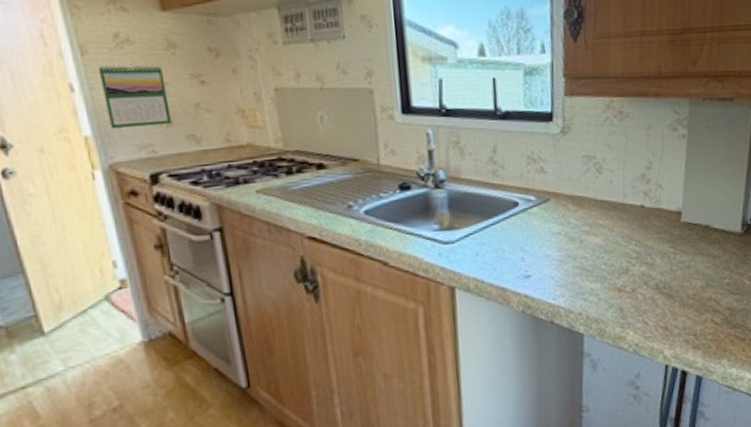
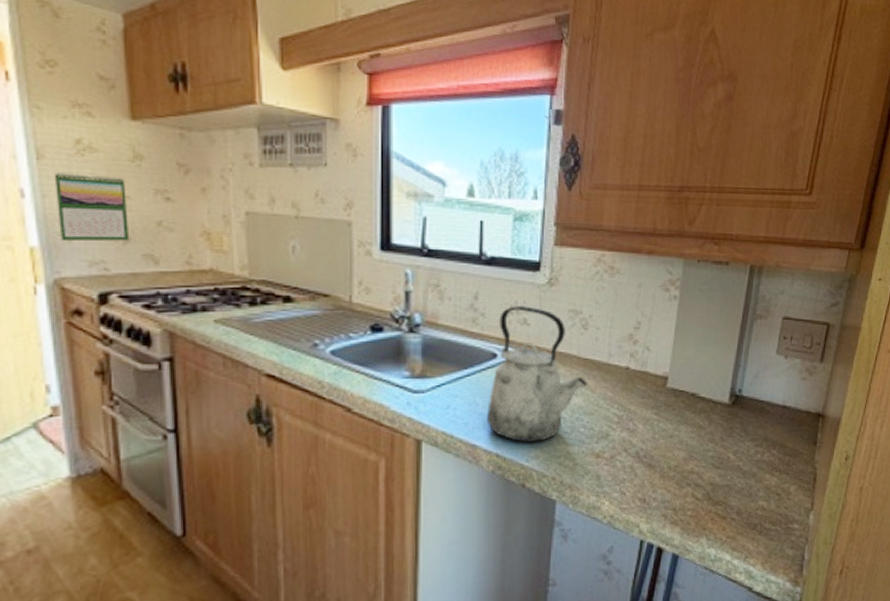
kettle: none [513,155,606,283] -> present [486,306,588,443]

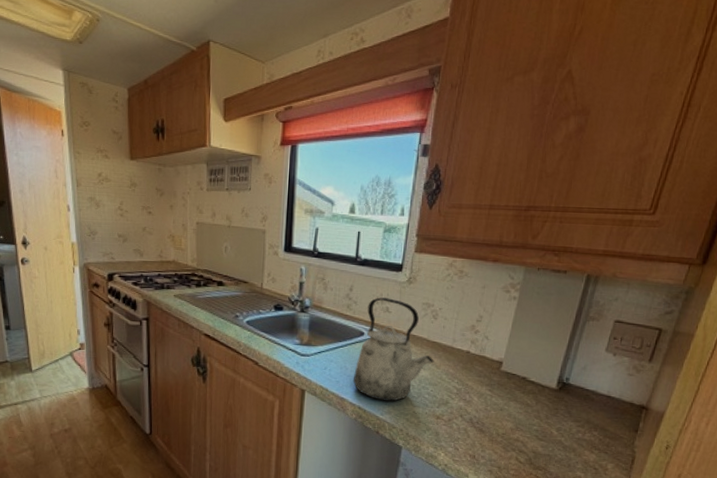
calendar: present [54,172,130,242] -> none [86,195,127,240]

